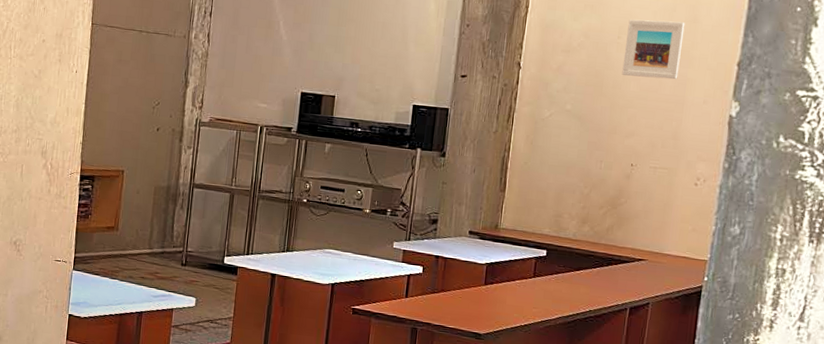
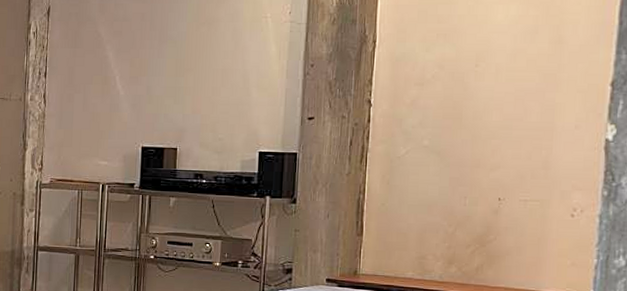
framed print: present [622,19,685,80] -> none [482,44,549,106]

